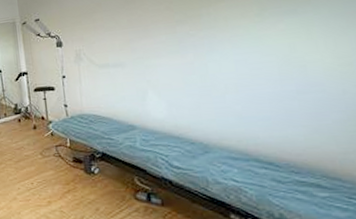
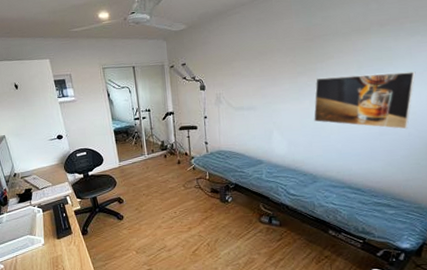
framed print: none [200,10,348,86] -> present [313,71,416,130]

